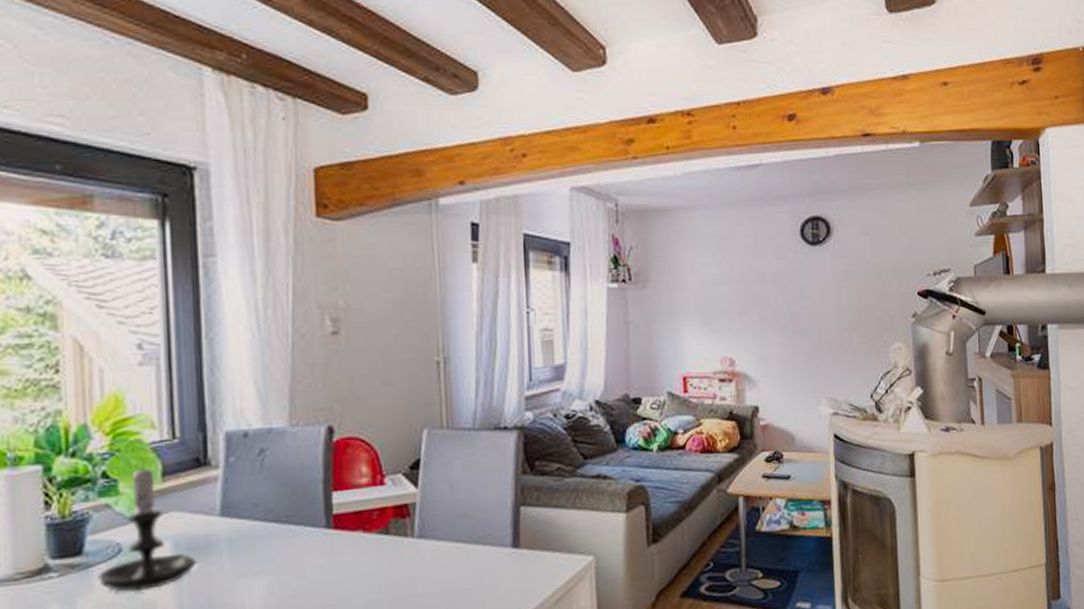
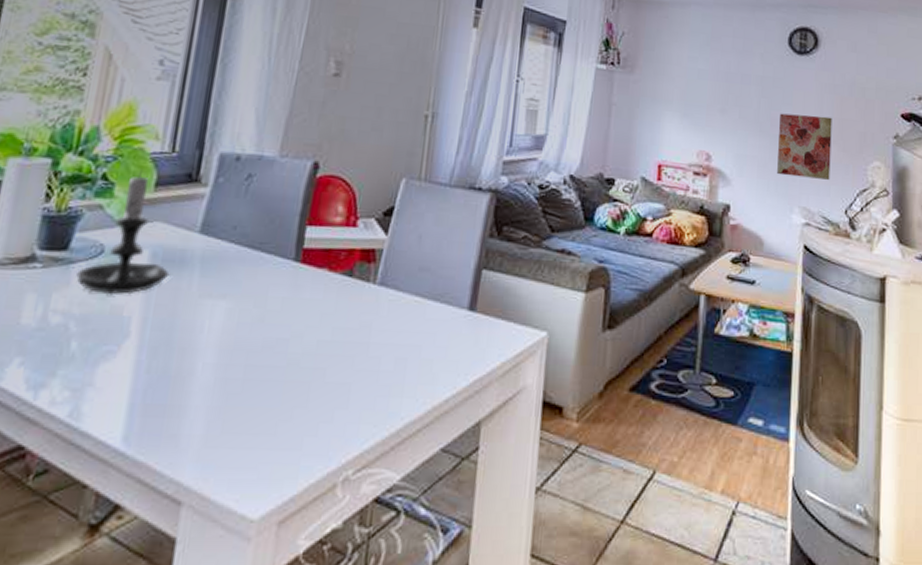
wall art: none [799,305,853,370] -> present [777,113,832,180]

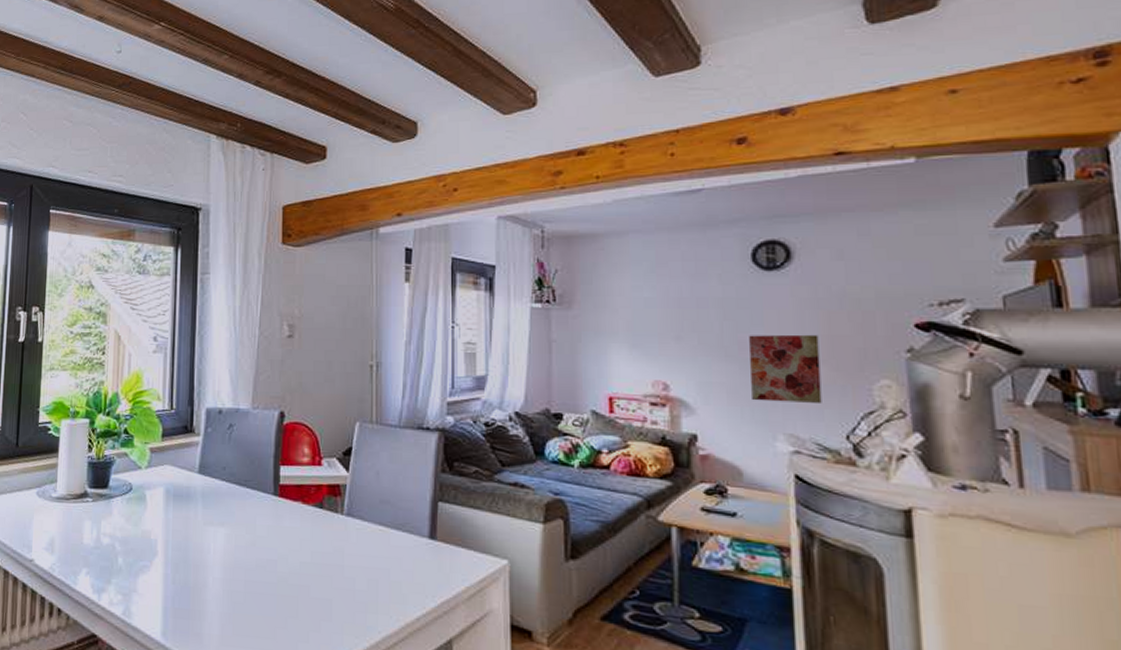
candle holder: present [76,169,170,296] -> none [116,424,180,523]

